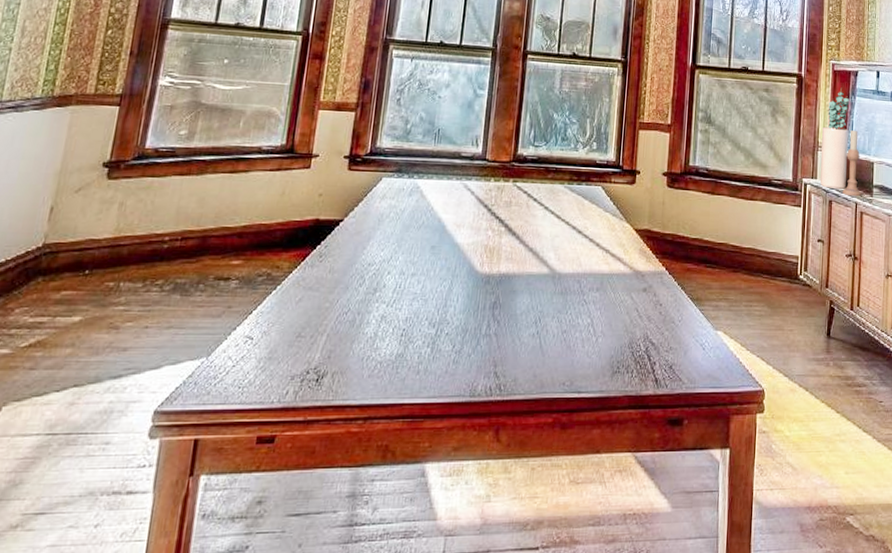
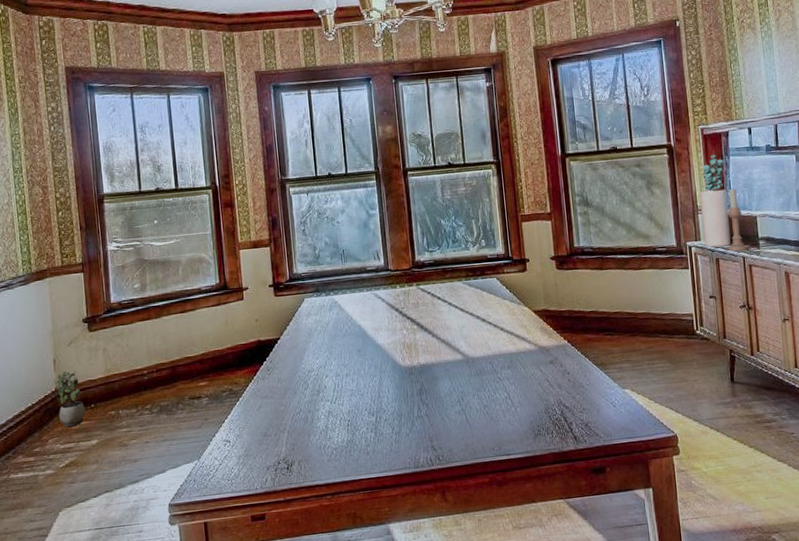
potted plant: none [37,223,78,296] -> present [56,370,86,427]

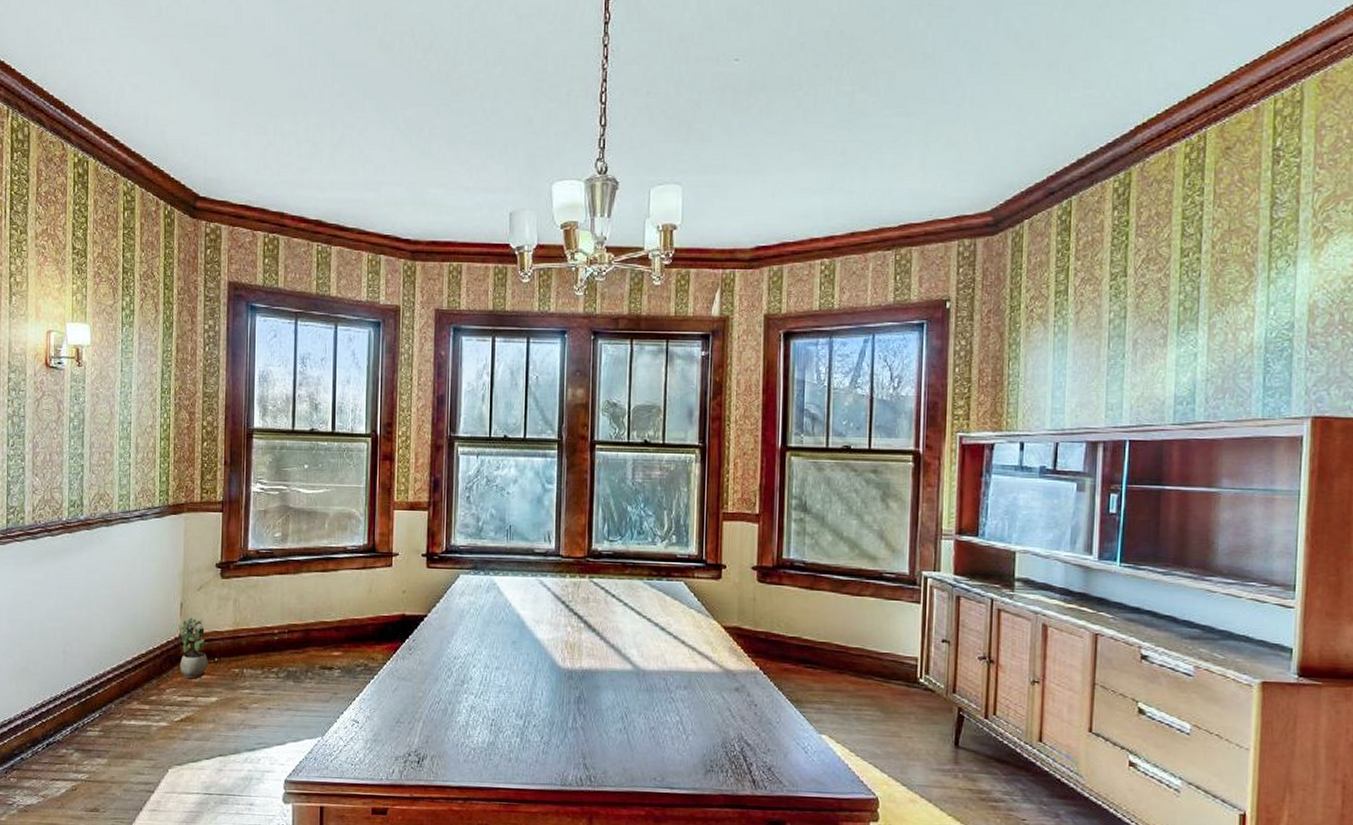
vase: present [699,150,732,248] -> none [944,464,983,583]
candlestick: present [728,188,748,252] -> none [973,513,1000,592]

